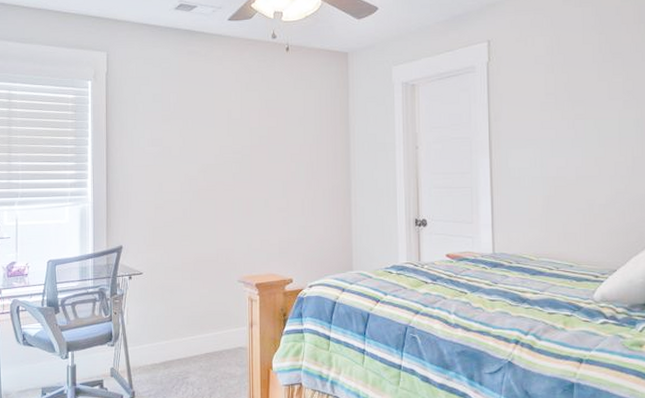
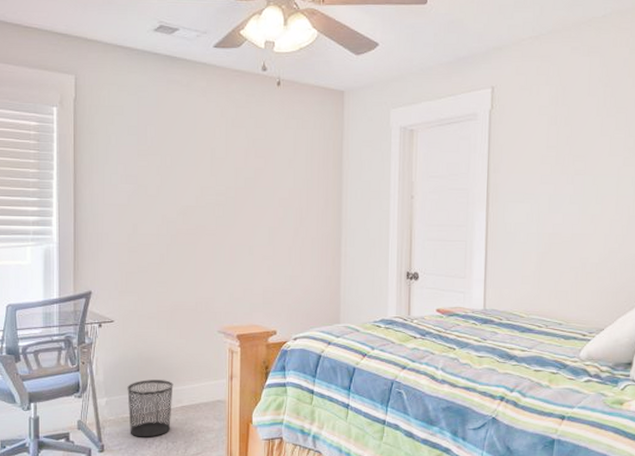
waste bin: none [155,328,198,384] -> present [127,380,174,438]

